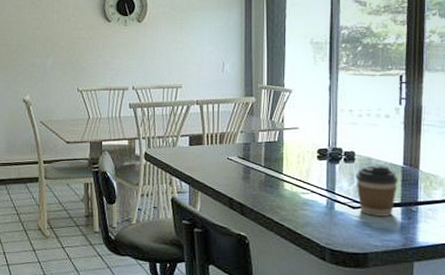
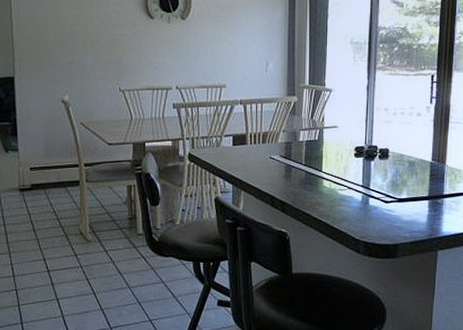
coffee cup: present [356,165,399,218] -> none [389,161,427,210]

